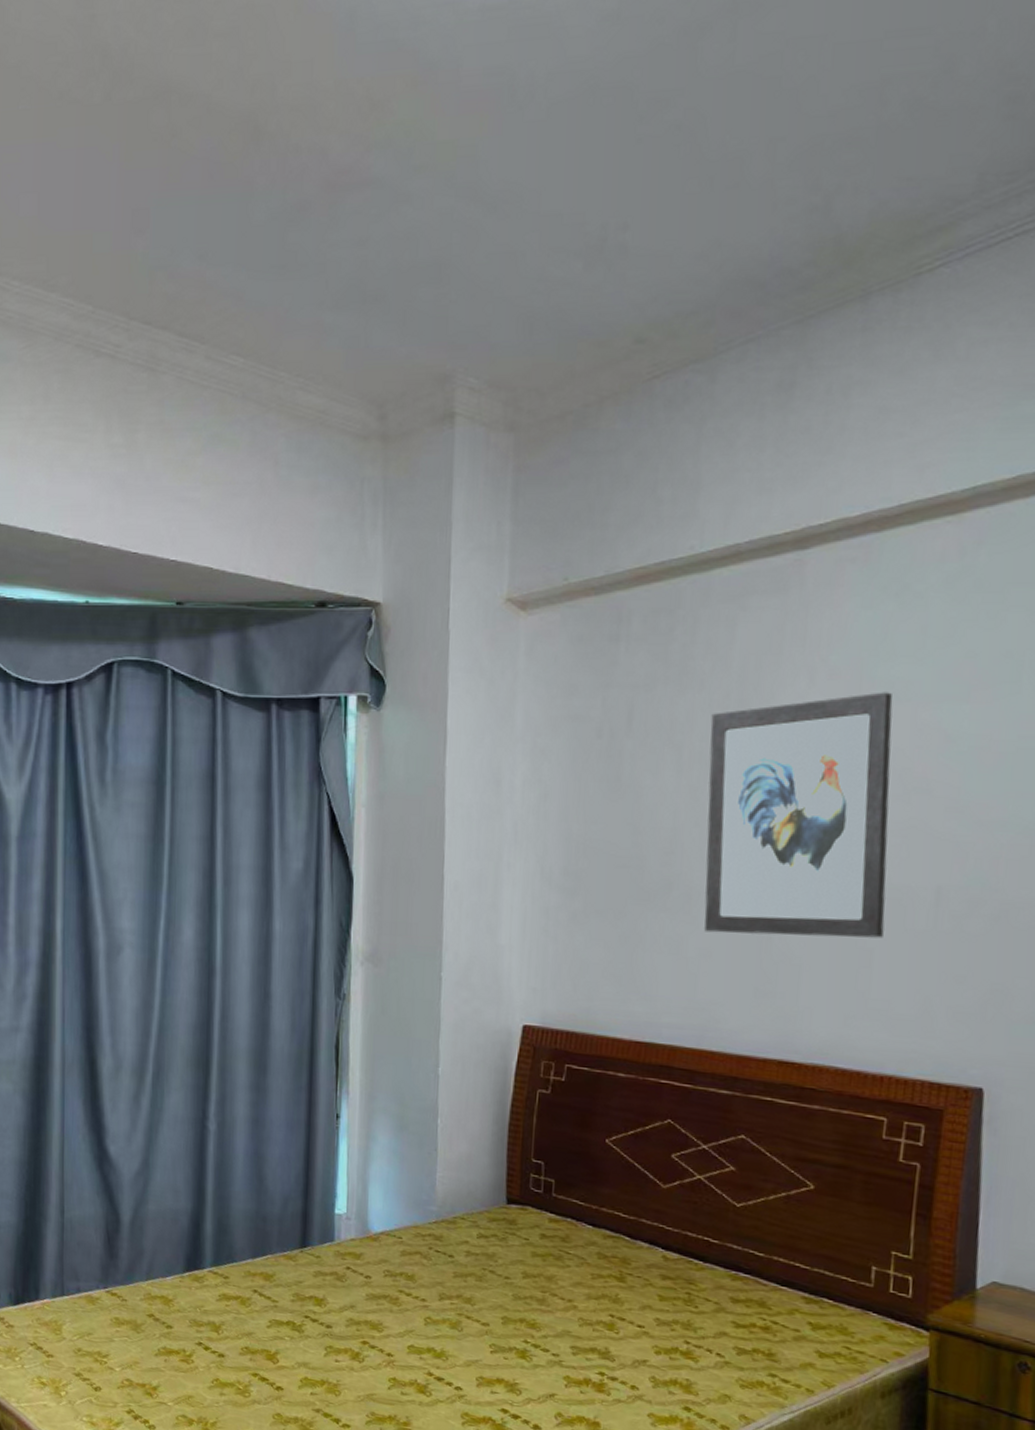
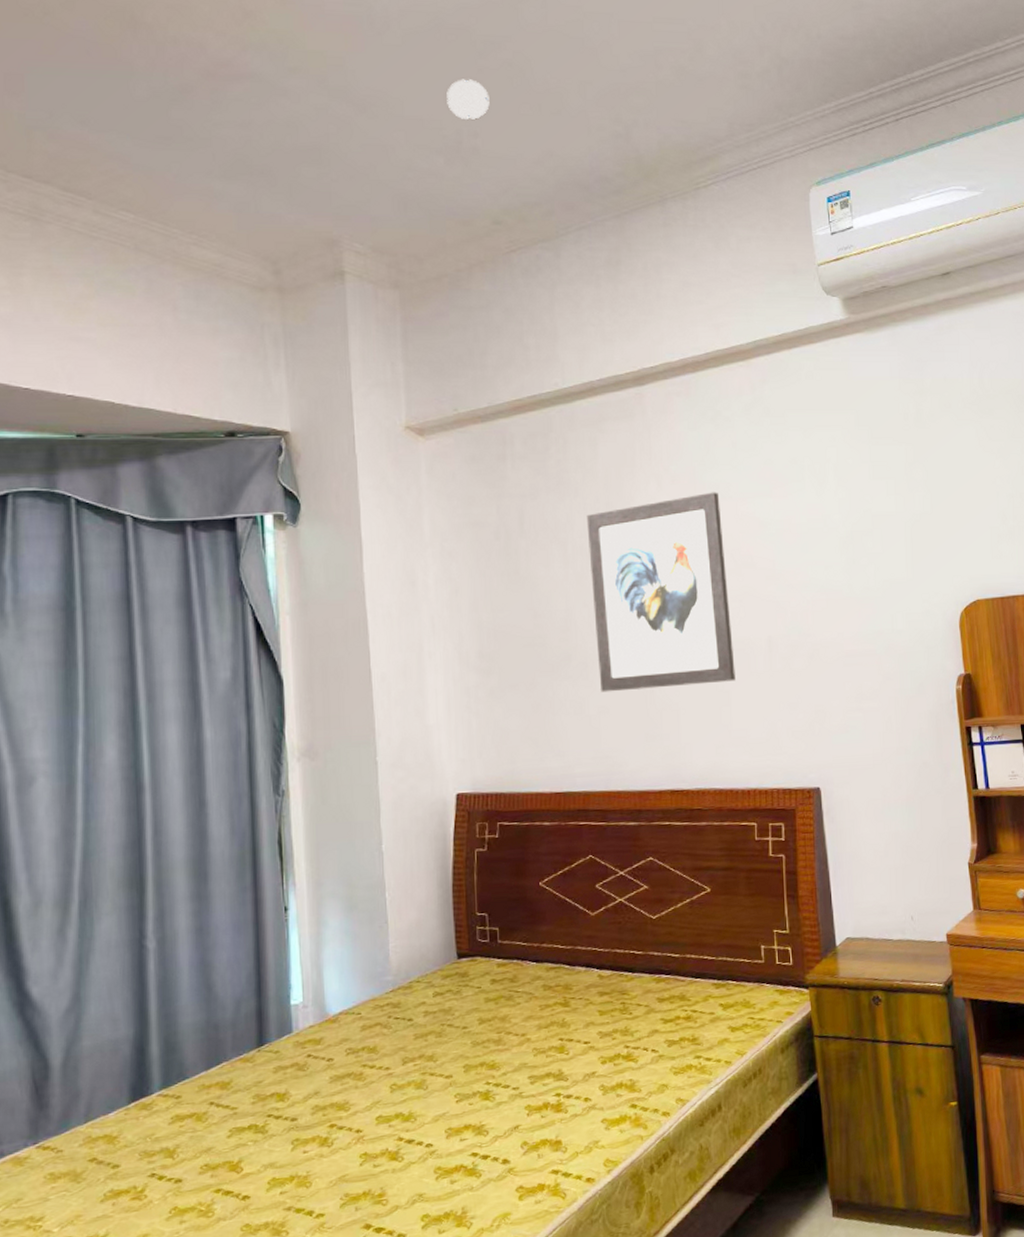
smoke detector: none [594,153,648,210] -> present [447,79,490,121]

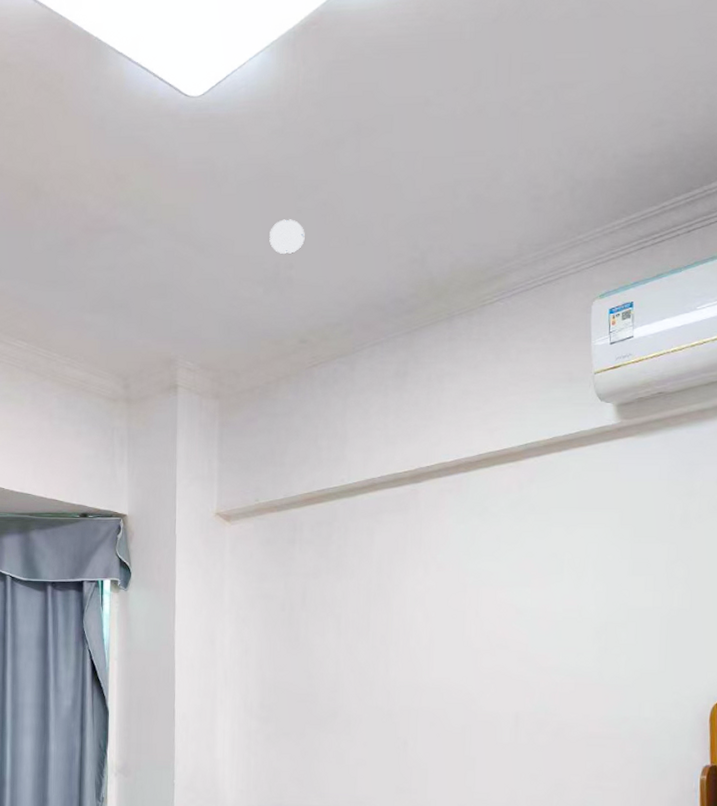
wall art: present [586,492,736,693] -> none [359,579,482,749]

